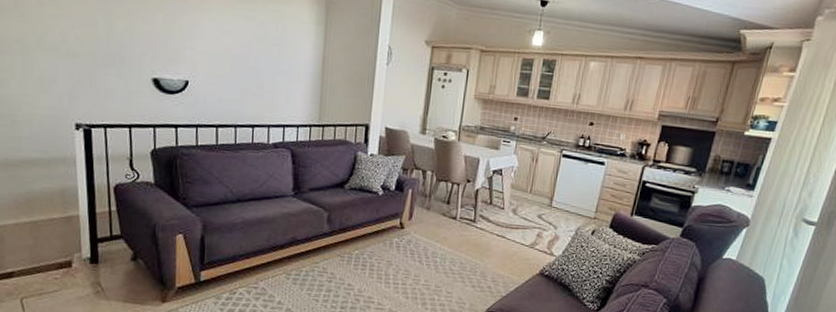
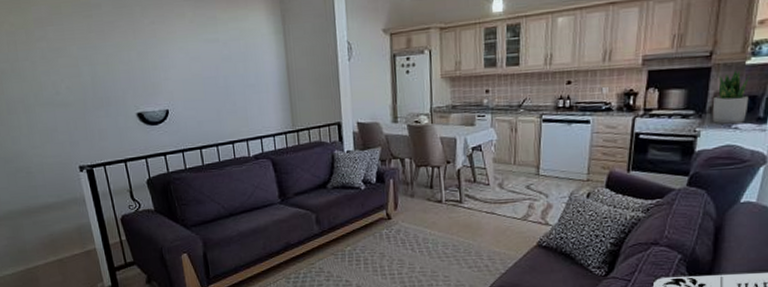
planter: none [710,139,747,187] -> present [712,70,750,125]

